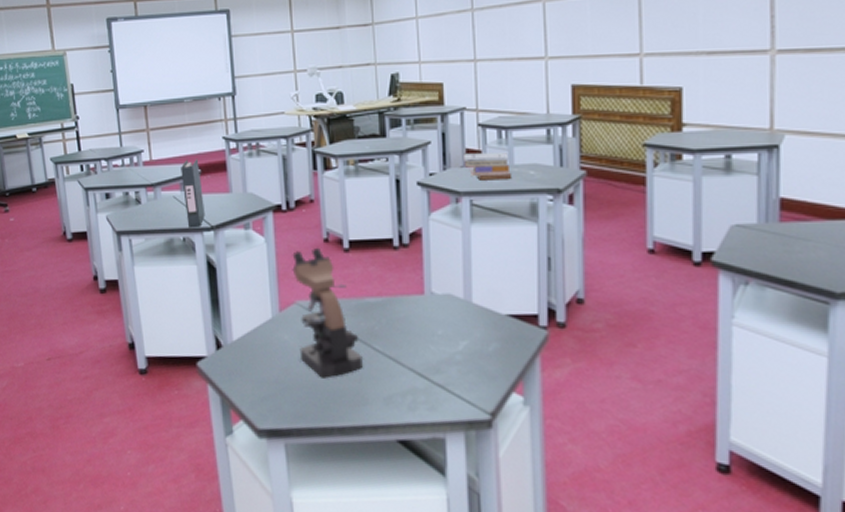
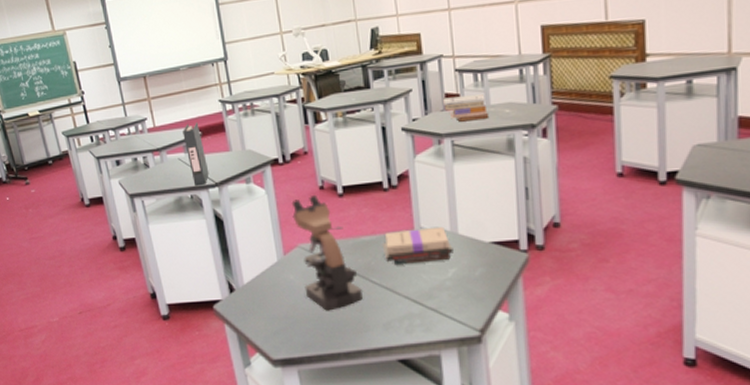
books: none [388,293,466,332] -> present [382,226,454,264]

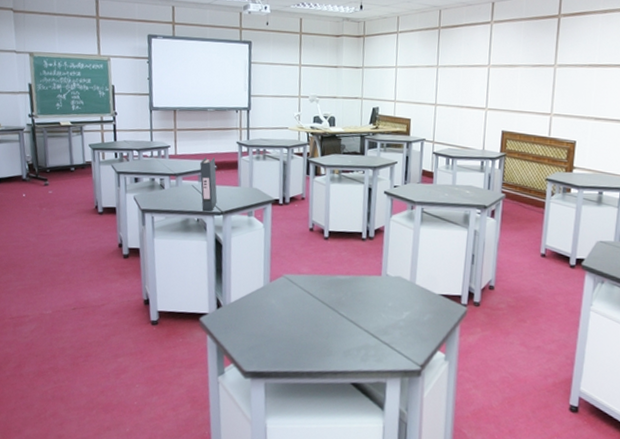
microscope: present [291,194,363,311] -> none [282,234,331,335]
books: present [382,226,454,264] -> none [353,275,410,304]
books: present [443,94,490,122] -> none [420,173,454,196]

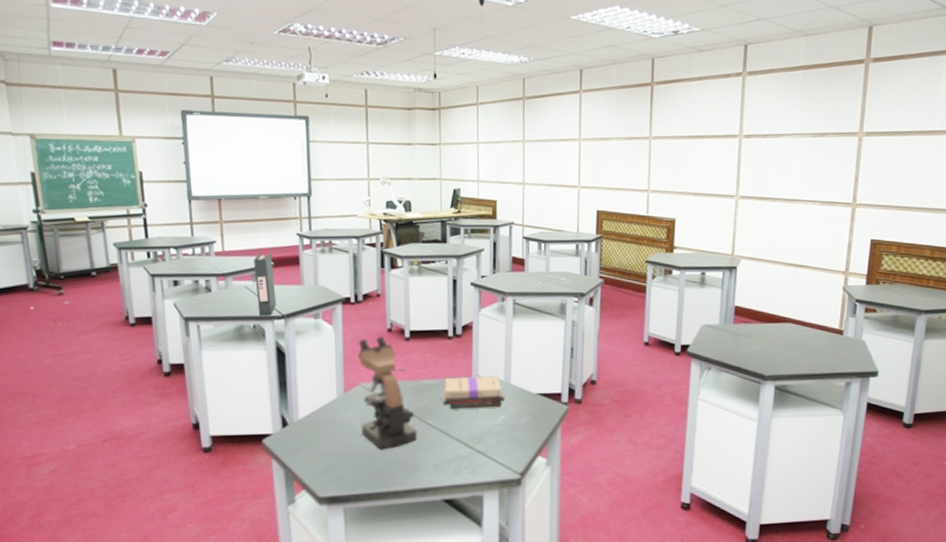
microscope: none [282,234,331,335] -> present [357,336,417,450]
books: none [353,275,410,304] -> present [441,376,505,409]

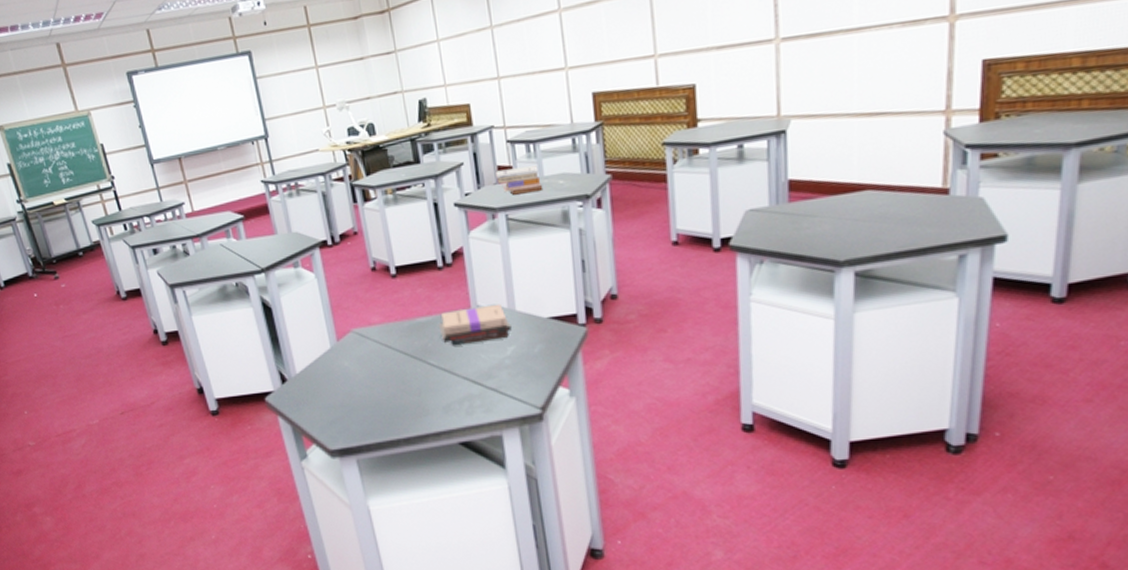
binder: present [253,251,277,317] -> none [224,204,254,273]
microscope: present [357,336,417,450] -> none [343,276,421,397]
books: none [510,260,548,284] -> present [496,166,544,195]

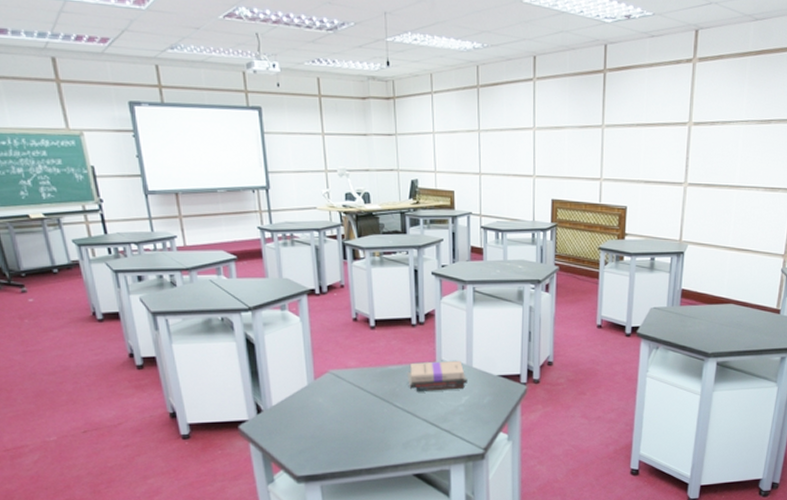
books: present [496,166,544,195] -> none [469,250,506,272]

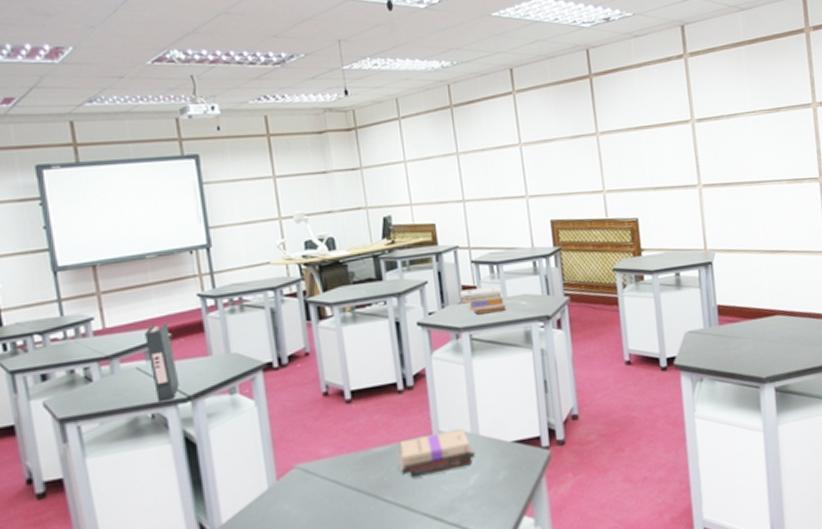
binder: none [216,245,243,309] -> present [145,320,180,402]
books: none [469,250,506,272] -> present [460,286,507,315]

